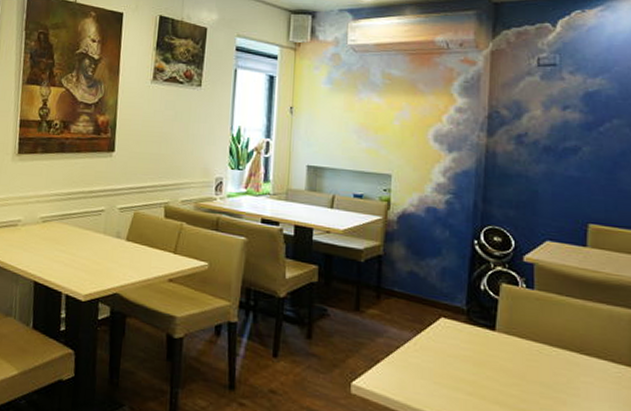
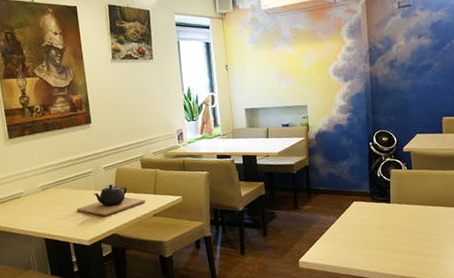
teapot: none [77,231,162,269] -> present [76,184,145,216]

